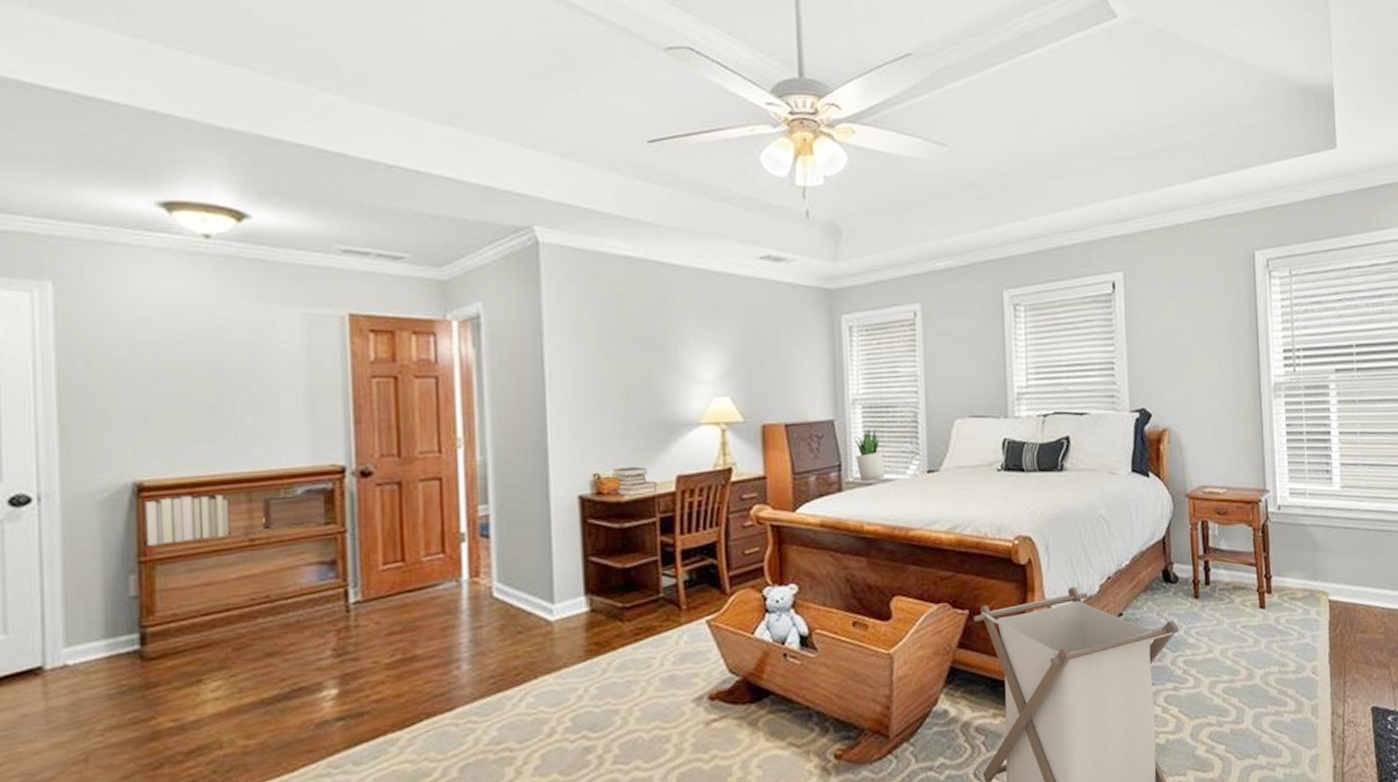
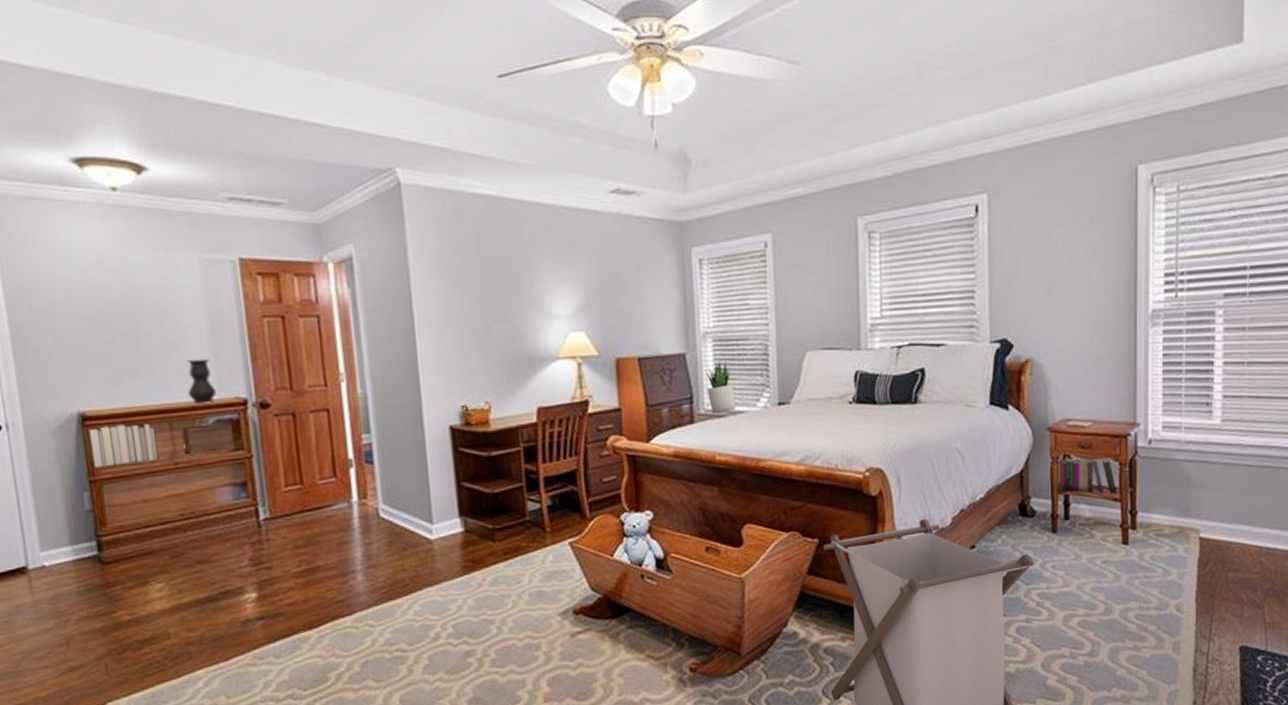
vase: none [274,422,310,472] -> present [186,358,217,404]
books: present [609,467,657,496] -> none [476,399,520,427]
books: none [1197,522,1252,559] -> present [1057,456,1117,494]

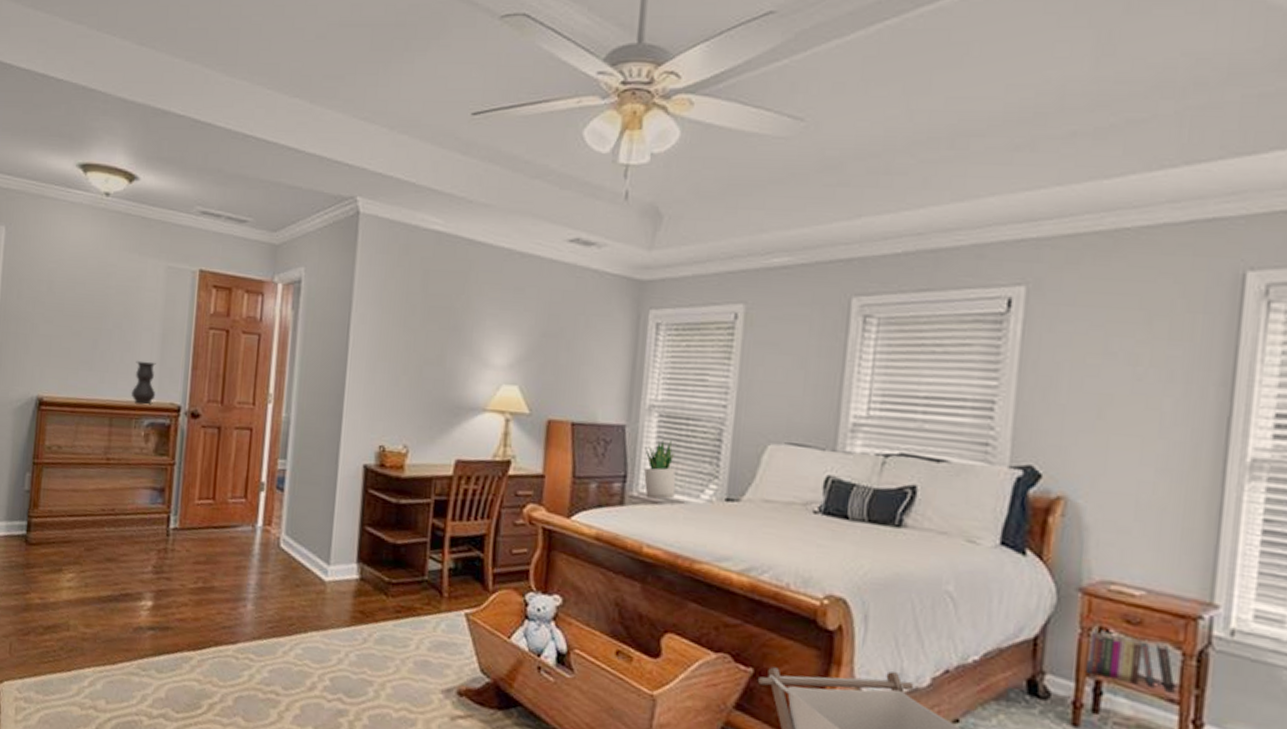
books: present [88,422,159,468] -> none [38,412,97,454]
decorative box: present [181,422,234,456] -> none [117,424,163,456]

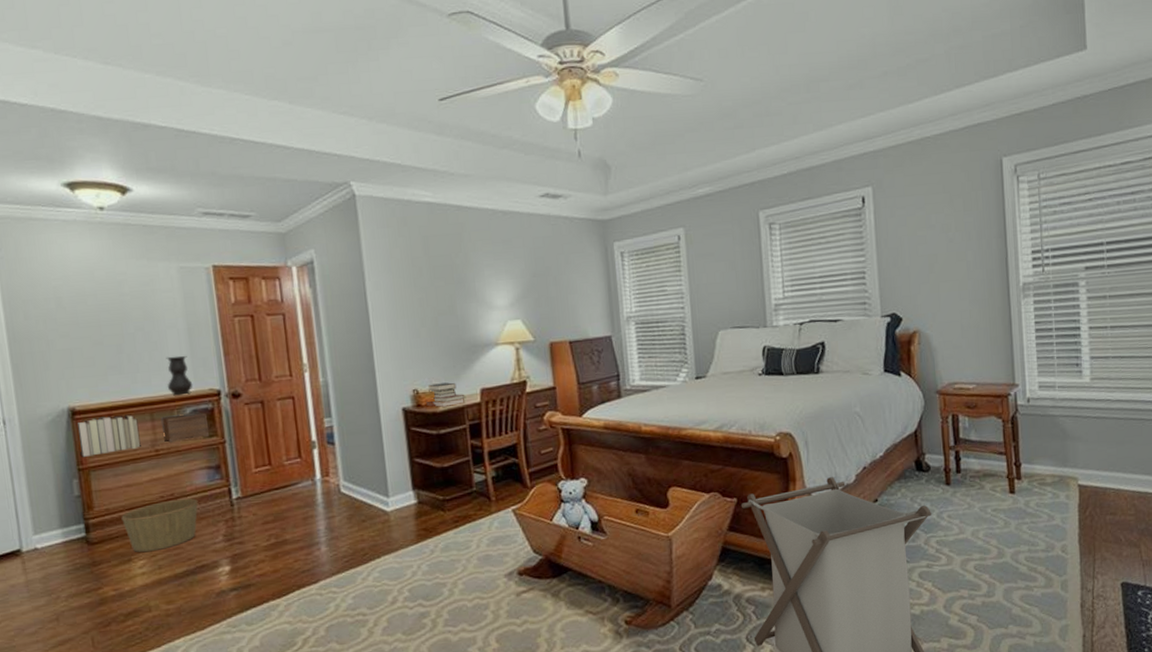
books: none [38,412,97,454] -> present [78,414,141,457]
basket: none [61,515,137,567] -> present [121,498,199,553]
decorative box: none [117,424,163,456] -> present [161,412,209,444]
books: none [391,443,436,474] -> present [426,382,465,407]
planter: present [644,439,676,500] -> none [629,341,658,389]
books: present [1085,628,1175,693] -> none [948,416,1002,449]

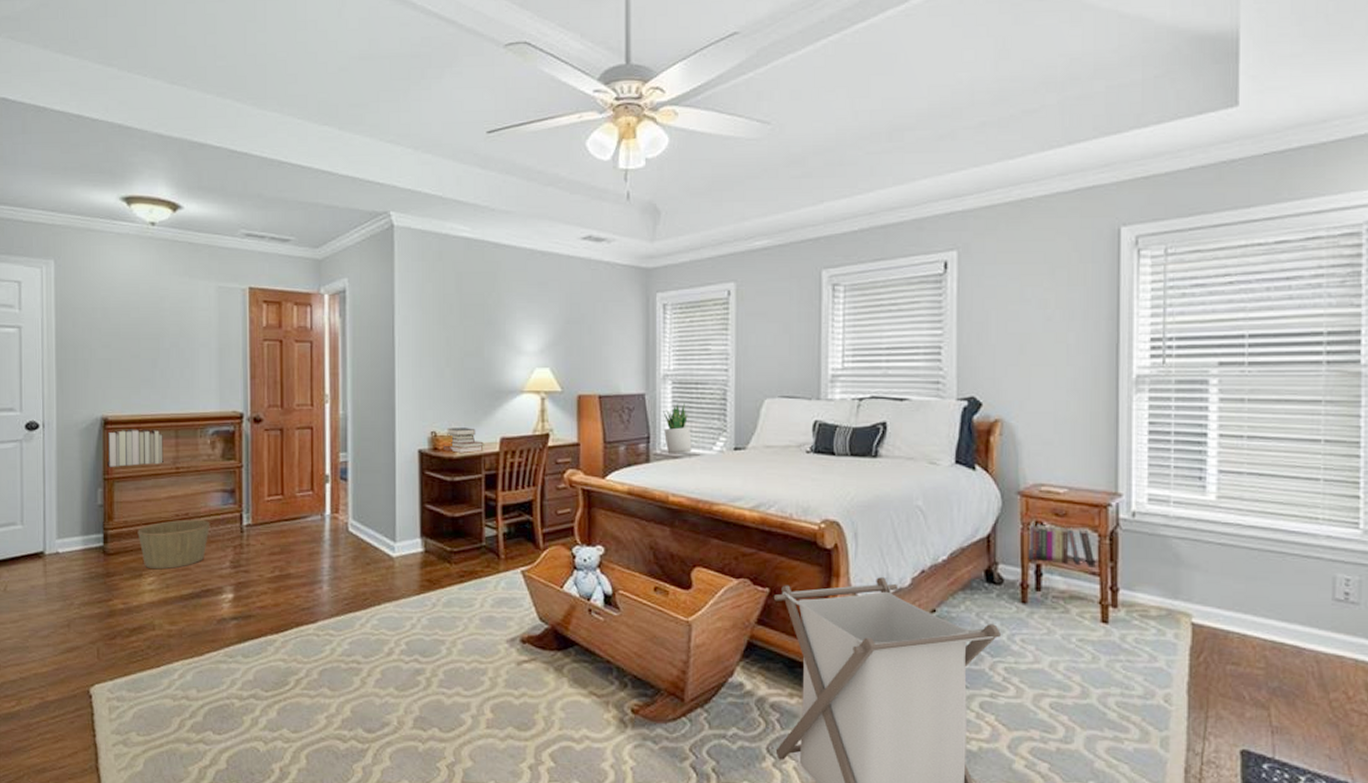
decorative box: present [161,412,209,444] -> none [185,433,228,463]
vase: present [166,355,193,396] -> none [194,375,218,415]
planter: none [629,341,658,389] -> present [663,403,692,454]
books: none [948,416,1002,449] -> present [1028,523,1096,567]

